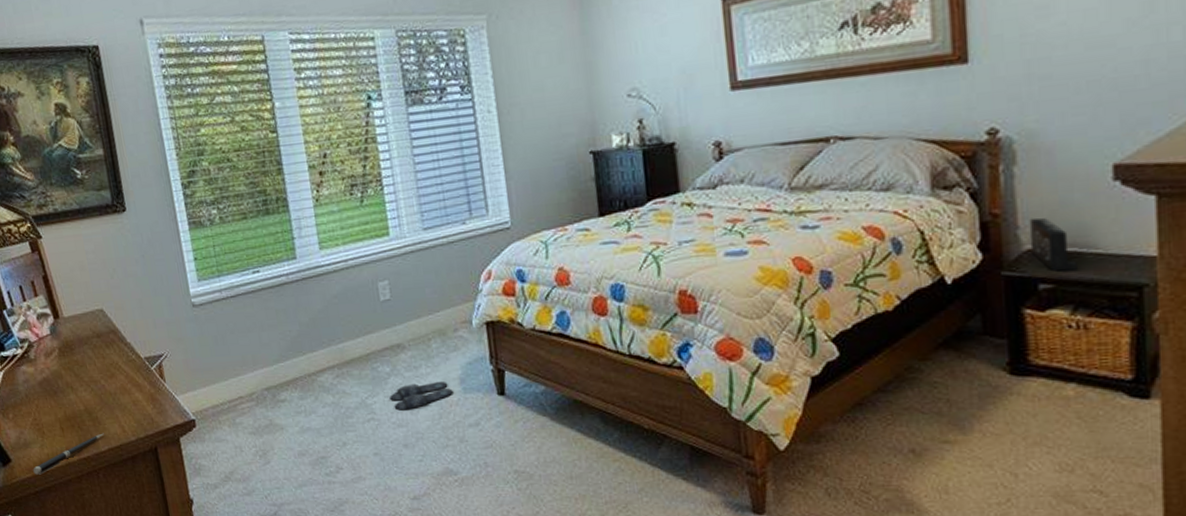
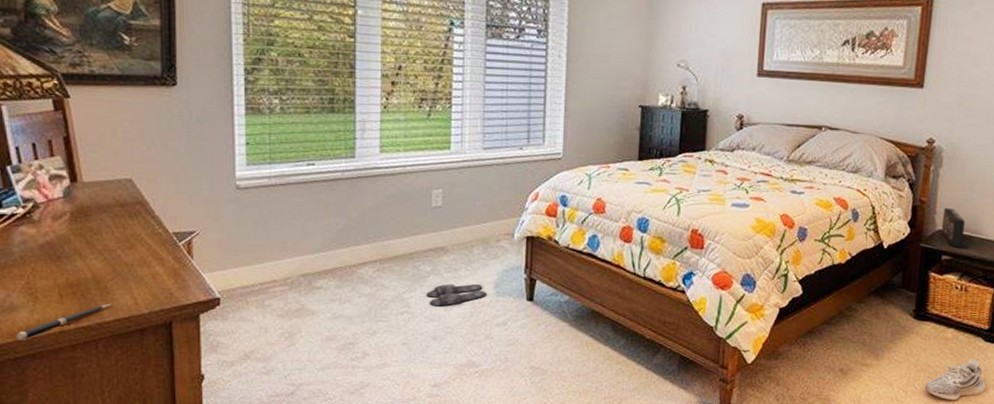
athletic shoe: none [1043,422,1144,484] -> present [924,358,986,401]

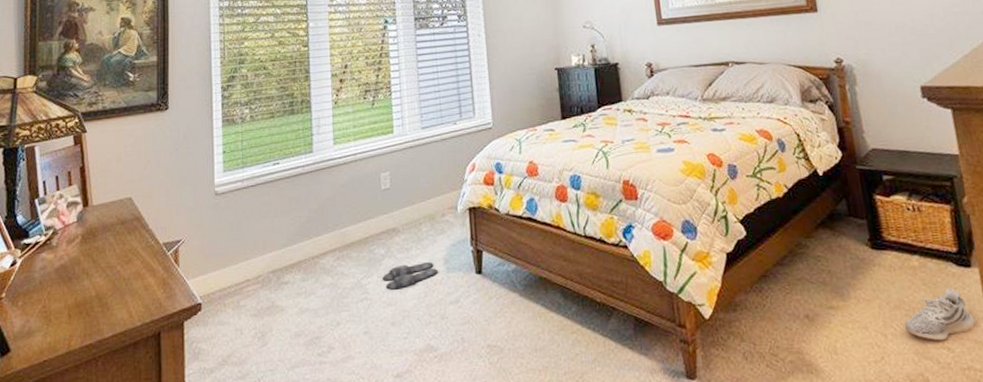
pen: present [16,303,111,341] -> none [31,319,110,365]
alarm clock: present [941,207,968,250] -> none [870,124,908,166]

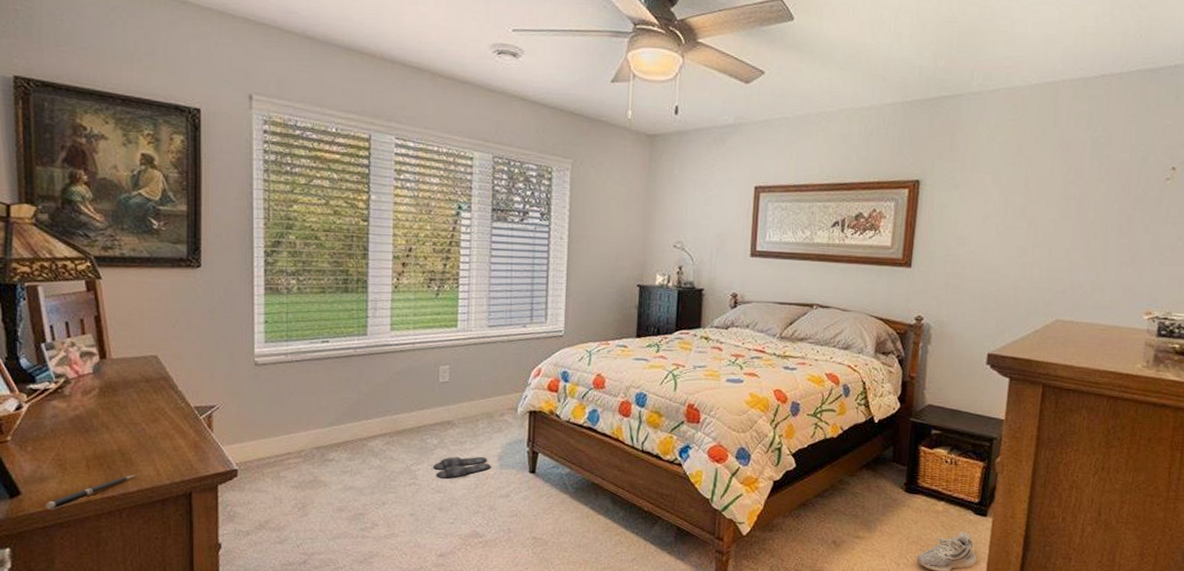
pen: none [31,319,110,365] -> present [45,474,135,510]

